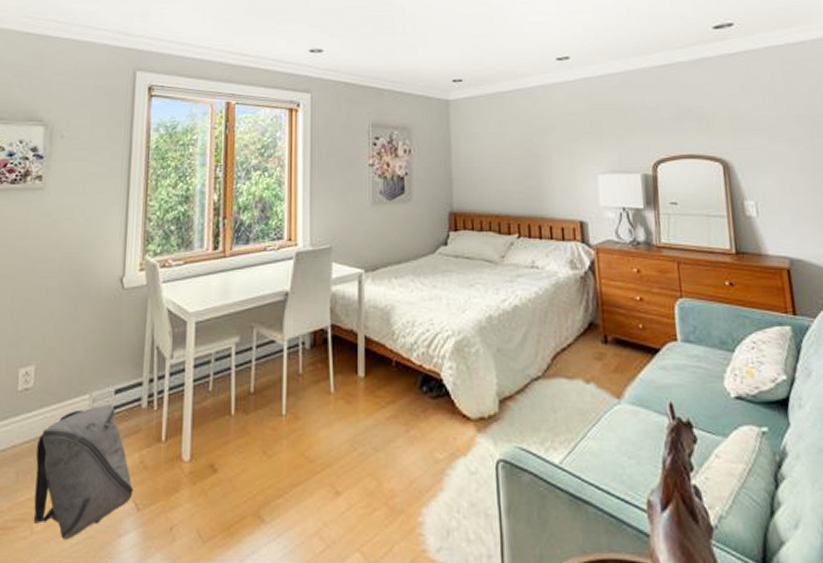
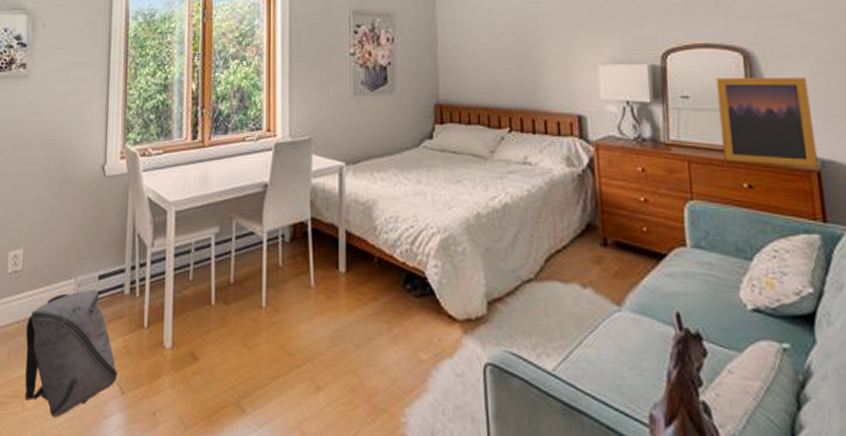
picture frame: none [700,185,788,267] -> present [715,78,819,169]

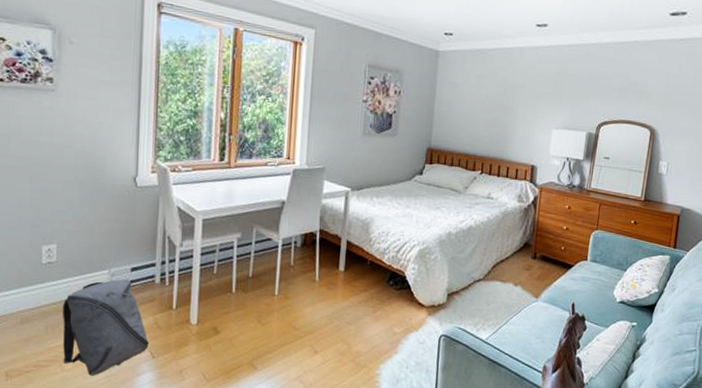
picture frame: present [715,78,819,169] -> none [622,146,686,213]

